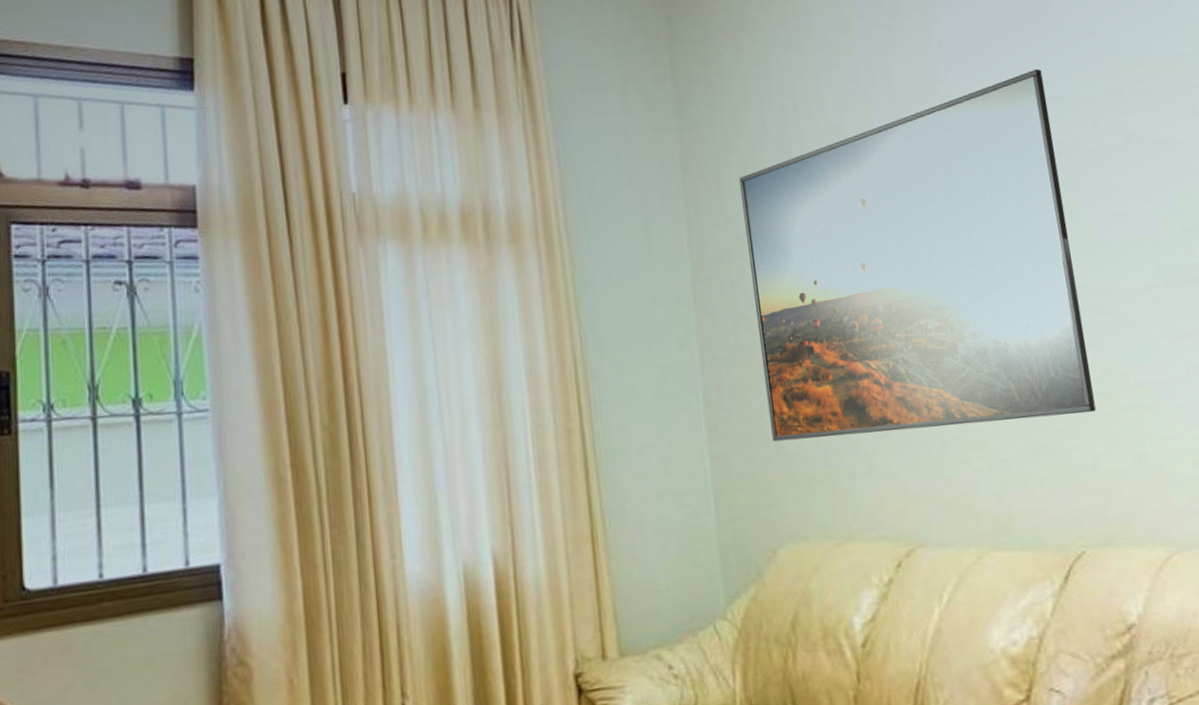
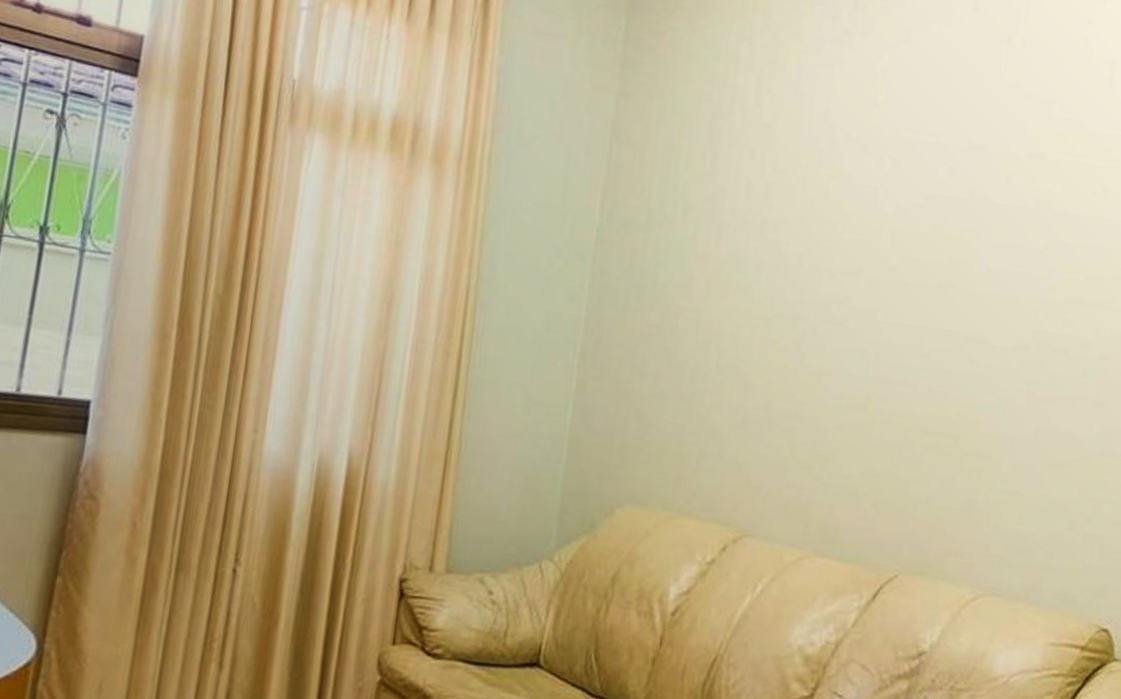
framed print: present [739,68,1096,442] -> none [635,116,974,451]

